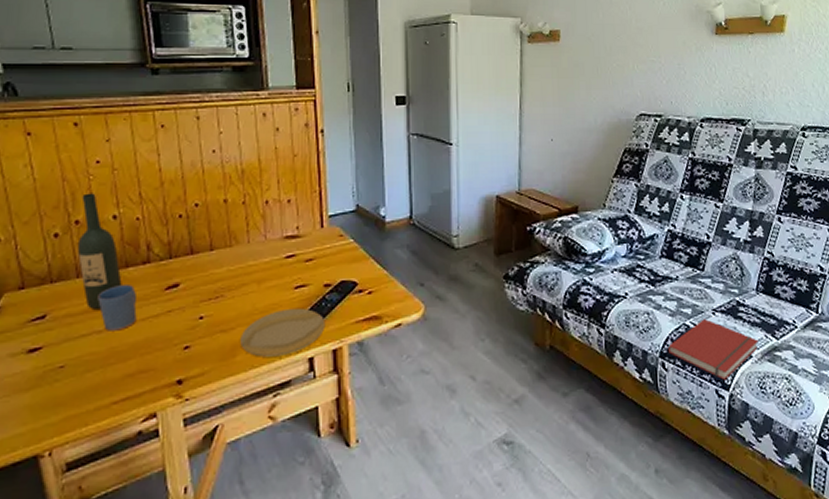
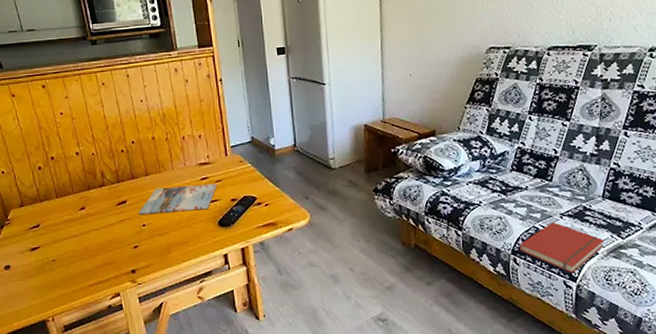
wine bottle: present [77,193,122,309] -> none [53,136,87,220]
mug: present [97,285,137,331] -> none [72,202,100,236]
magazine: none [196,262,308,302] -> present [139,183,218,214]
plate: present [240,308,326,358] -> none [173,217,235,254]

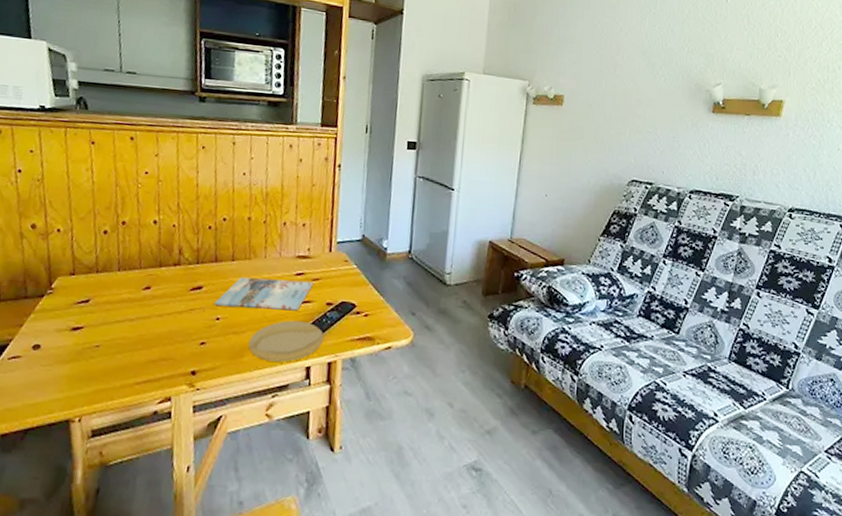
plate: none [173,217,235,254] -> present [248,320,325,362]
book: present [519,222,605,273] -> none [637,379,726,440]

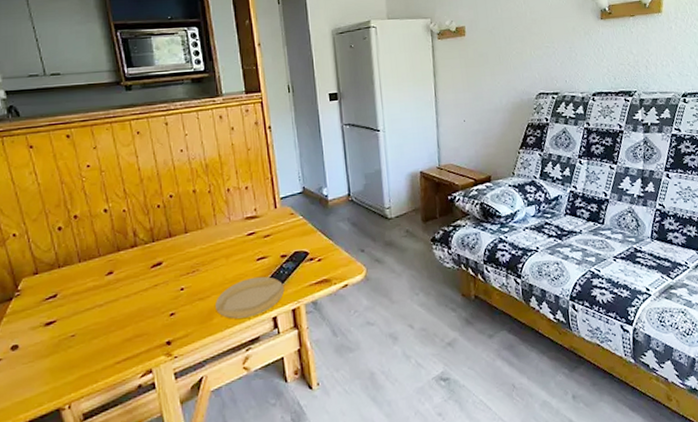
magazine: present [215,277,314,311] -> none [177,238,266,277]

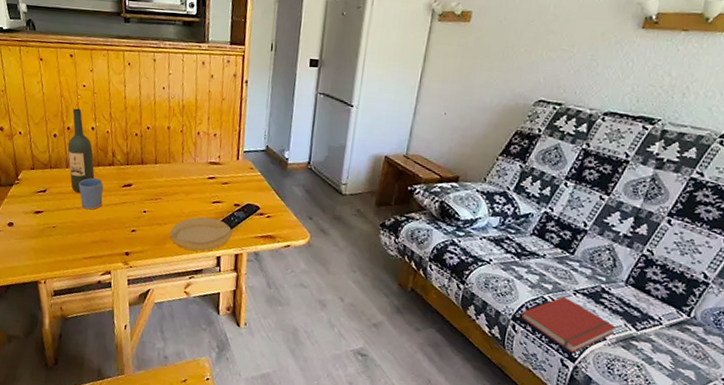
wine bottle: none [77,192,116,288] -> present [67,108,95,192]
mug: none [97,265,130,305] -> present [78,178,103,210]
book: none [577,265,656,317] -> present [521,296,616,353]

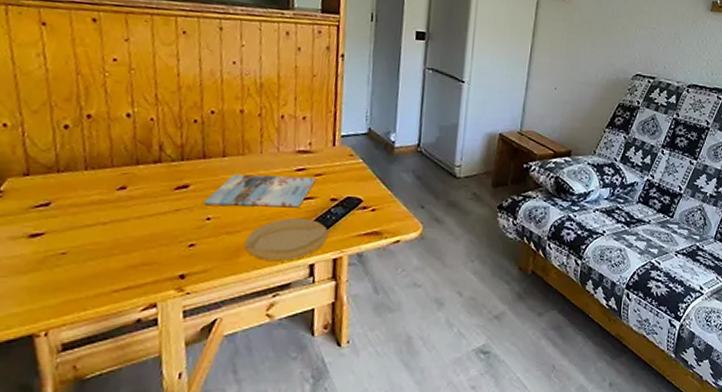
wine bottle: present [67,108,95,192] -> none [87,89,132,202]
mug: present [78,178,103,210] -> none [105,181,145,224]
magazine: none [142,178,224,210] -> present [205,174,317,208]
book: present [521,296,616,353] -> none [634,259,710,312]

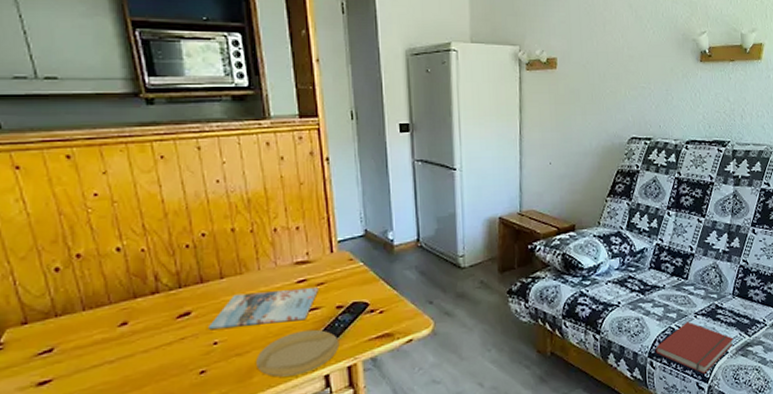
book: none [634,259,710,312] -> present [656,322,734,374]

